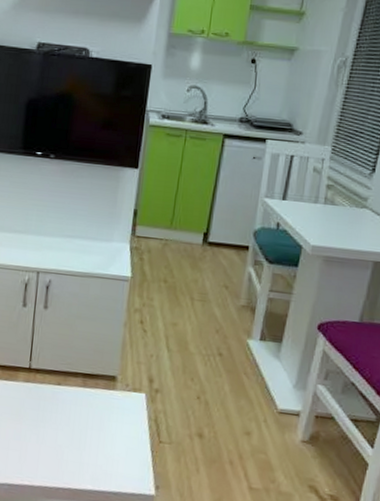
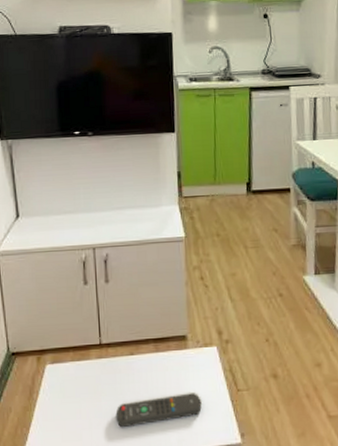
remote control: none [33,431,121,459] -> present [115,393,202,428]

